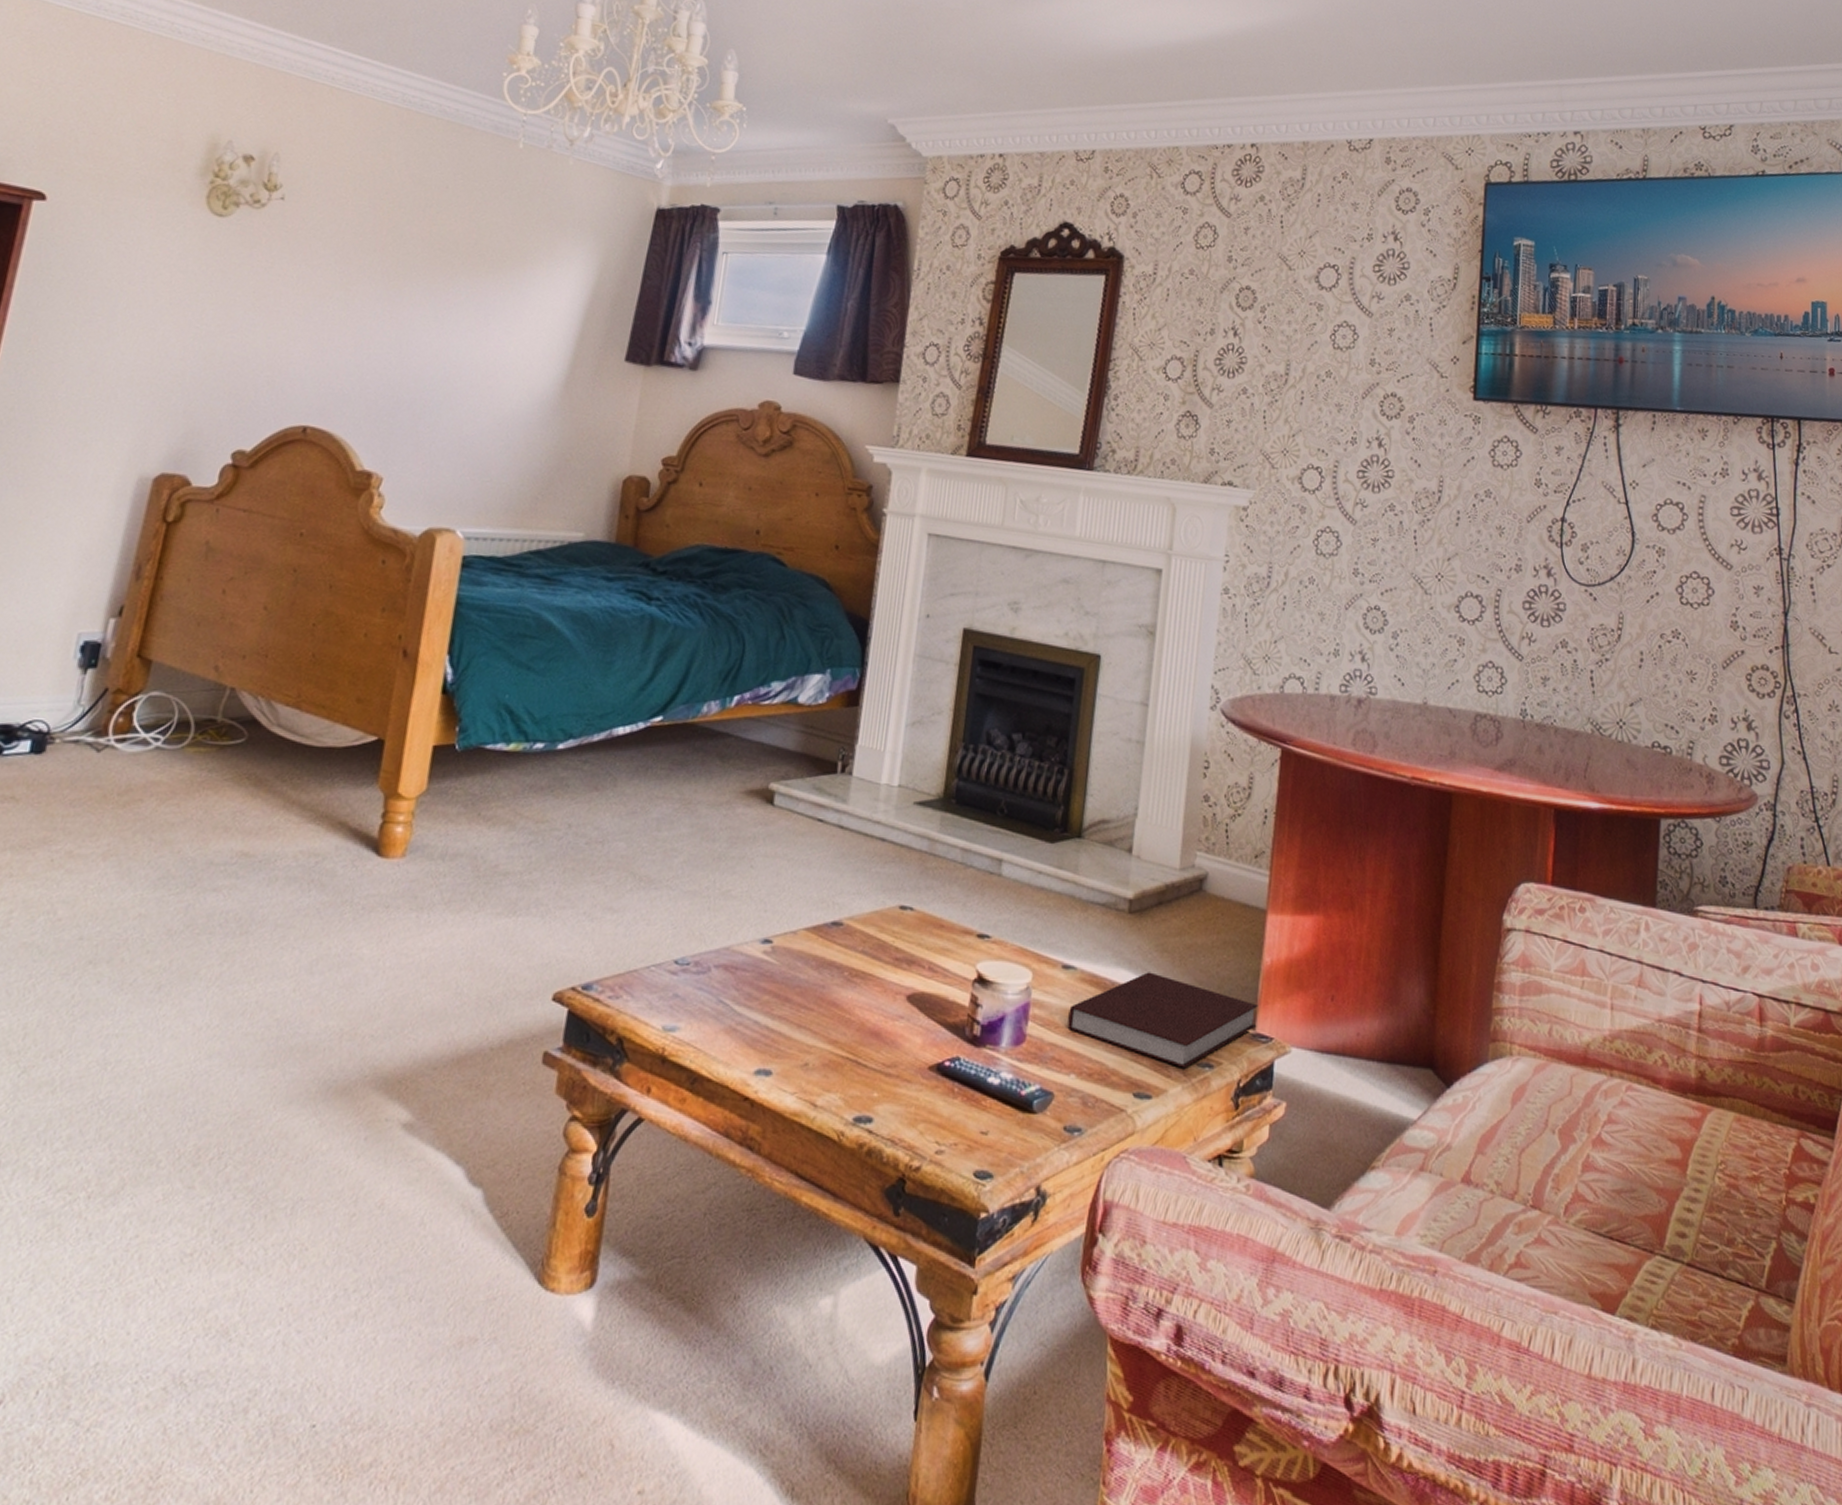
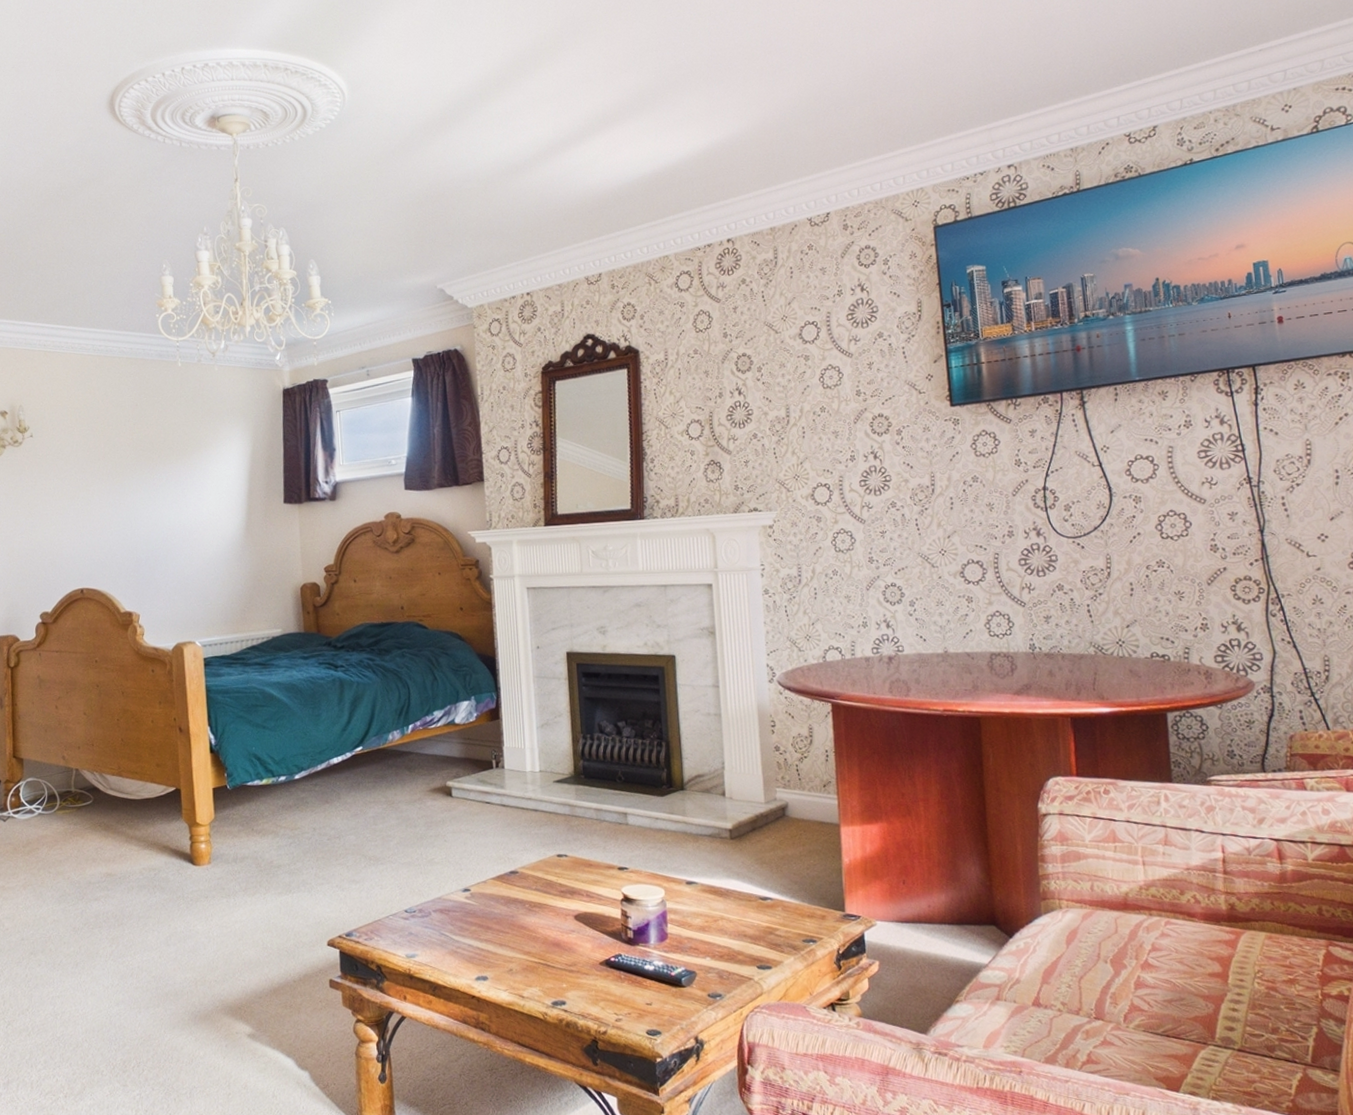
notebook: present [1067,972,1259,1068] -> none [697,879,846,945]

